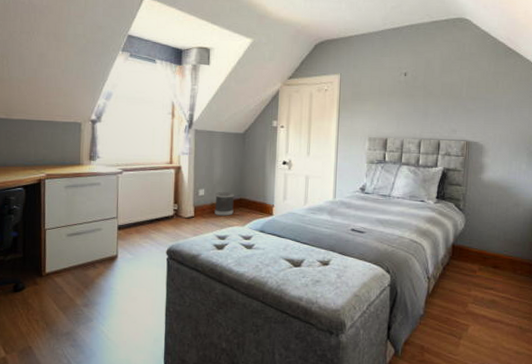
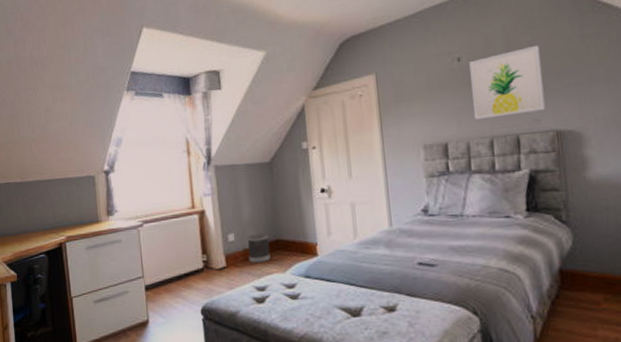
wall art: none [411,74,465,125] -> present [469,46,546,119]

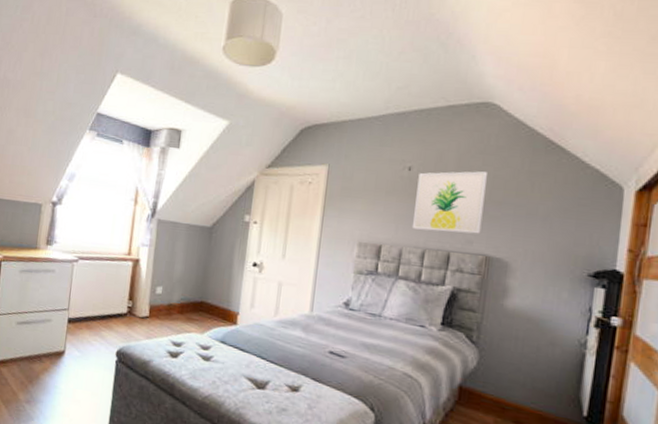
wastebasket: present [247,233,271,263] -> none [171,291,195,320]

